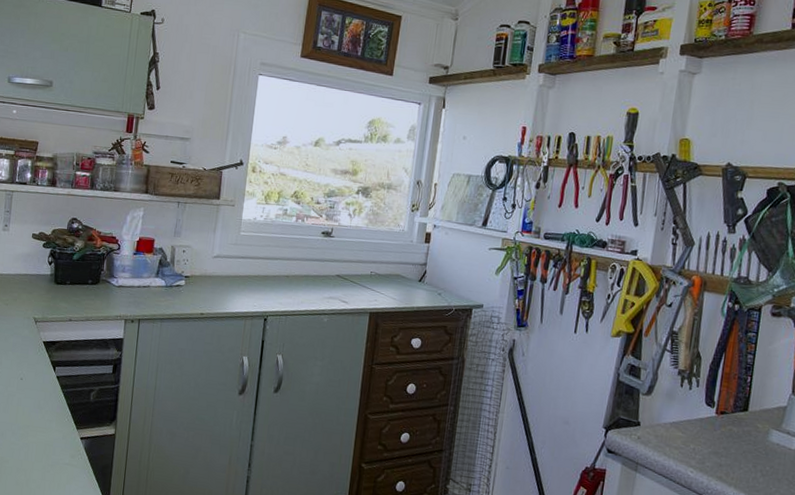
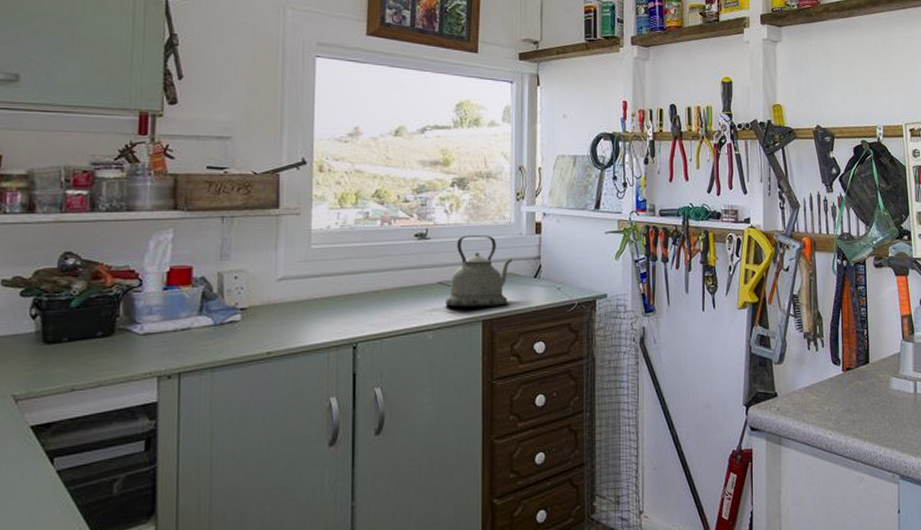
kettle: none [340,237,402,302] -> present [445,235,512,307]

